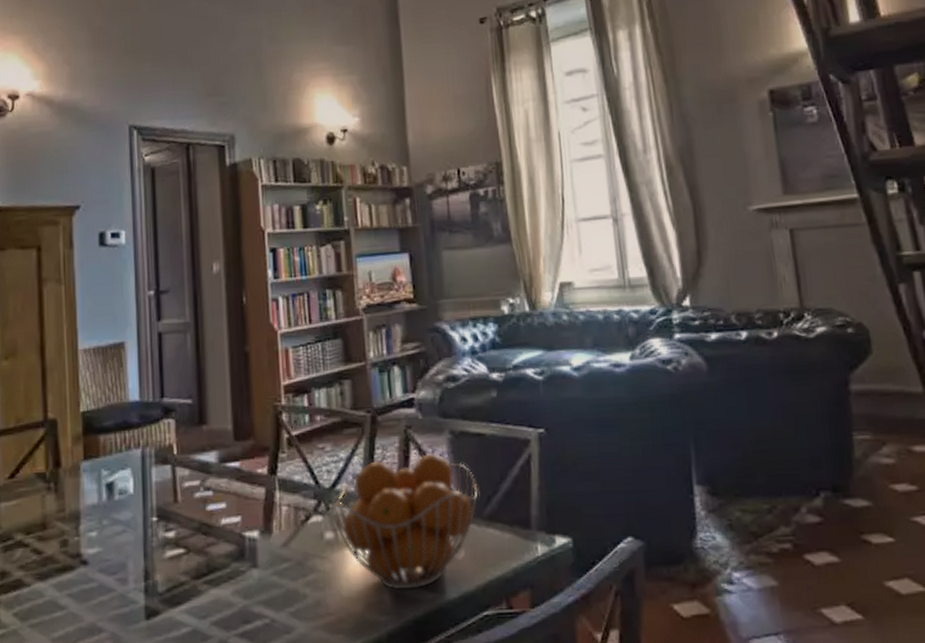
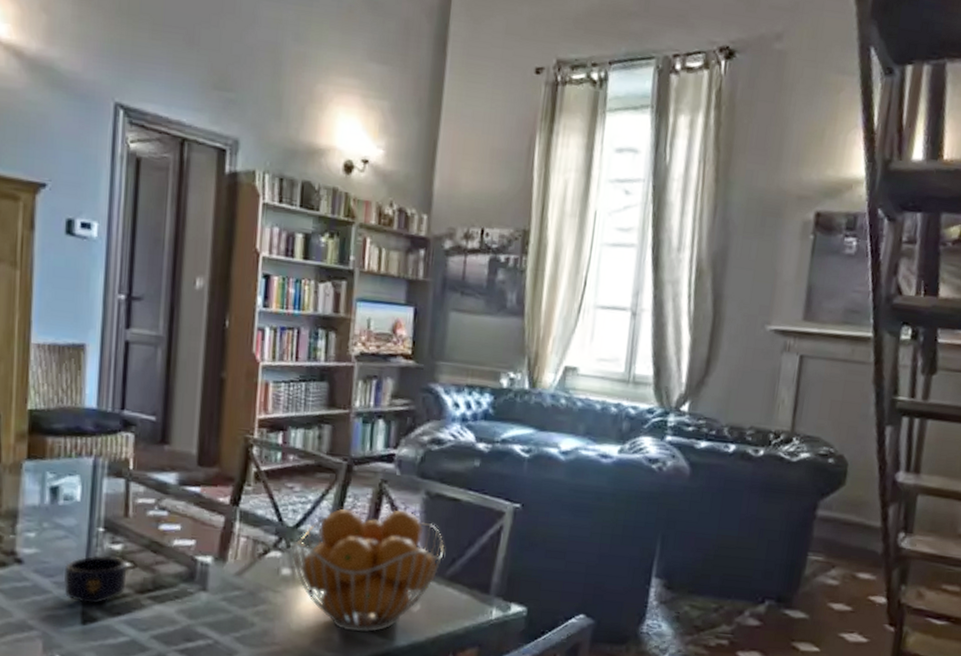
mug: none [125,544,183,597] -> present [63,555,127,604]

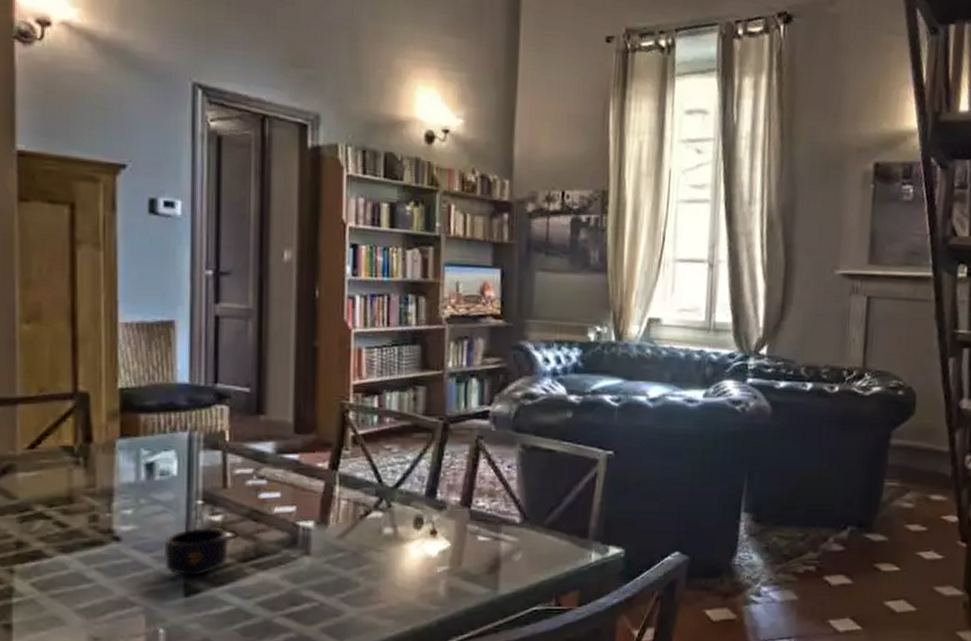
fruit basket: present [290,509,444,632] -> none [391,463,542,584]

